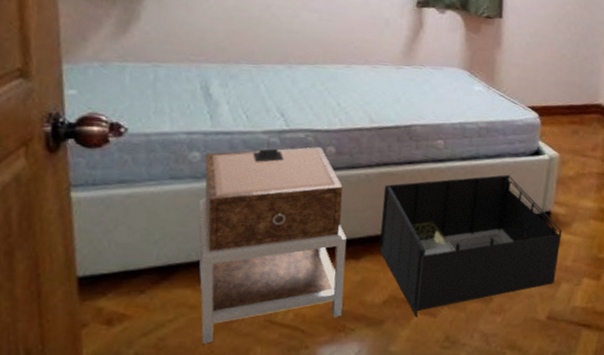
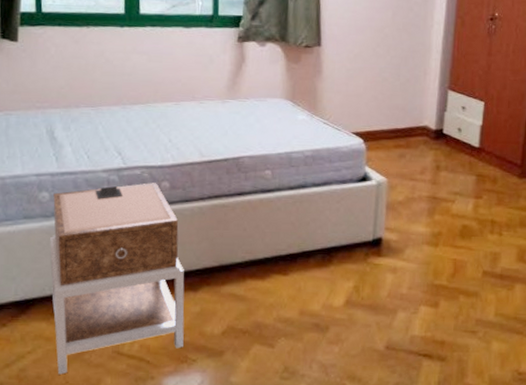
storage bin: present [379,174,562,317] -> none [215,201,395,347]

